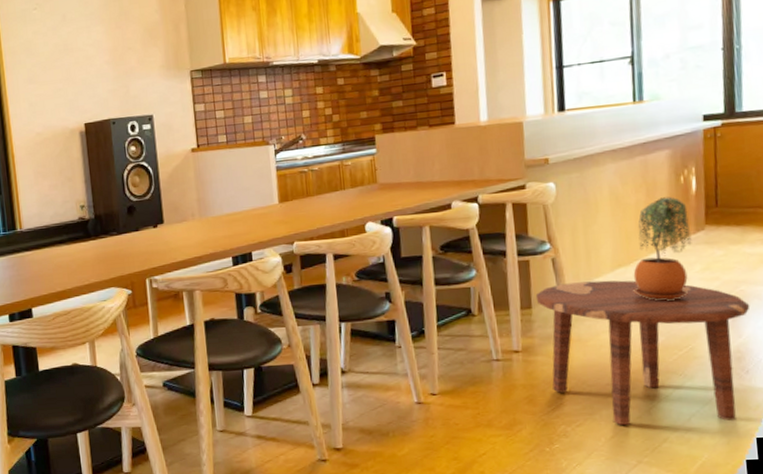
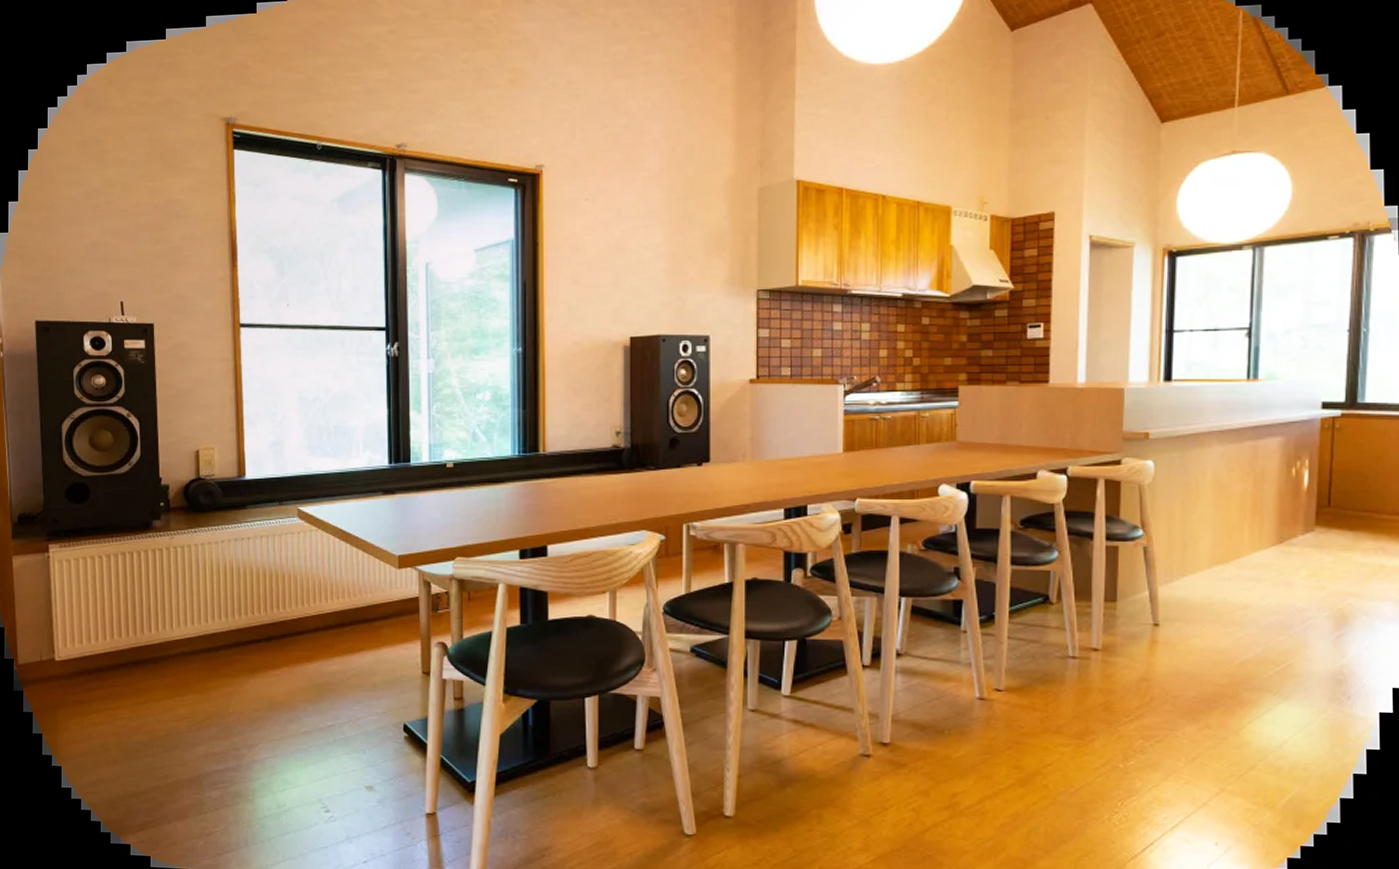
side table: present [535,280,750,425] -> none [1122,577,1357,751]
potted plant: present [633,197,692,301] -> none [1230,490,1299,608]

